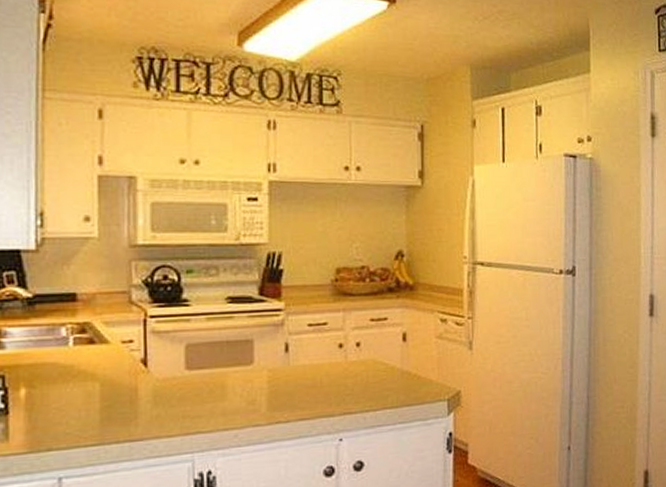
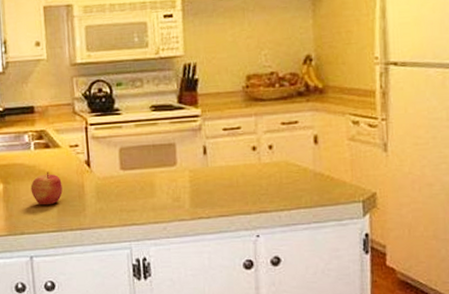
apple: none [65,372,109,414] -> present [30,171,63,206]

